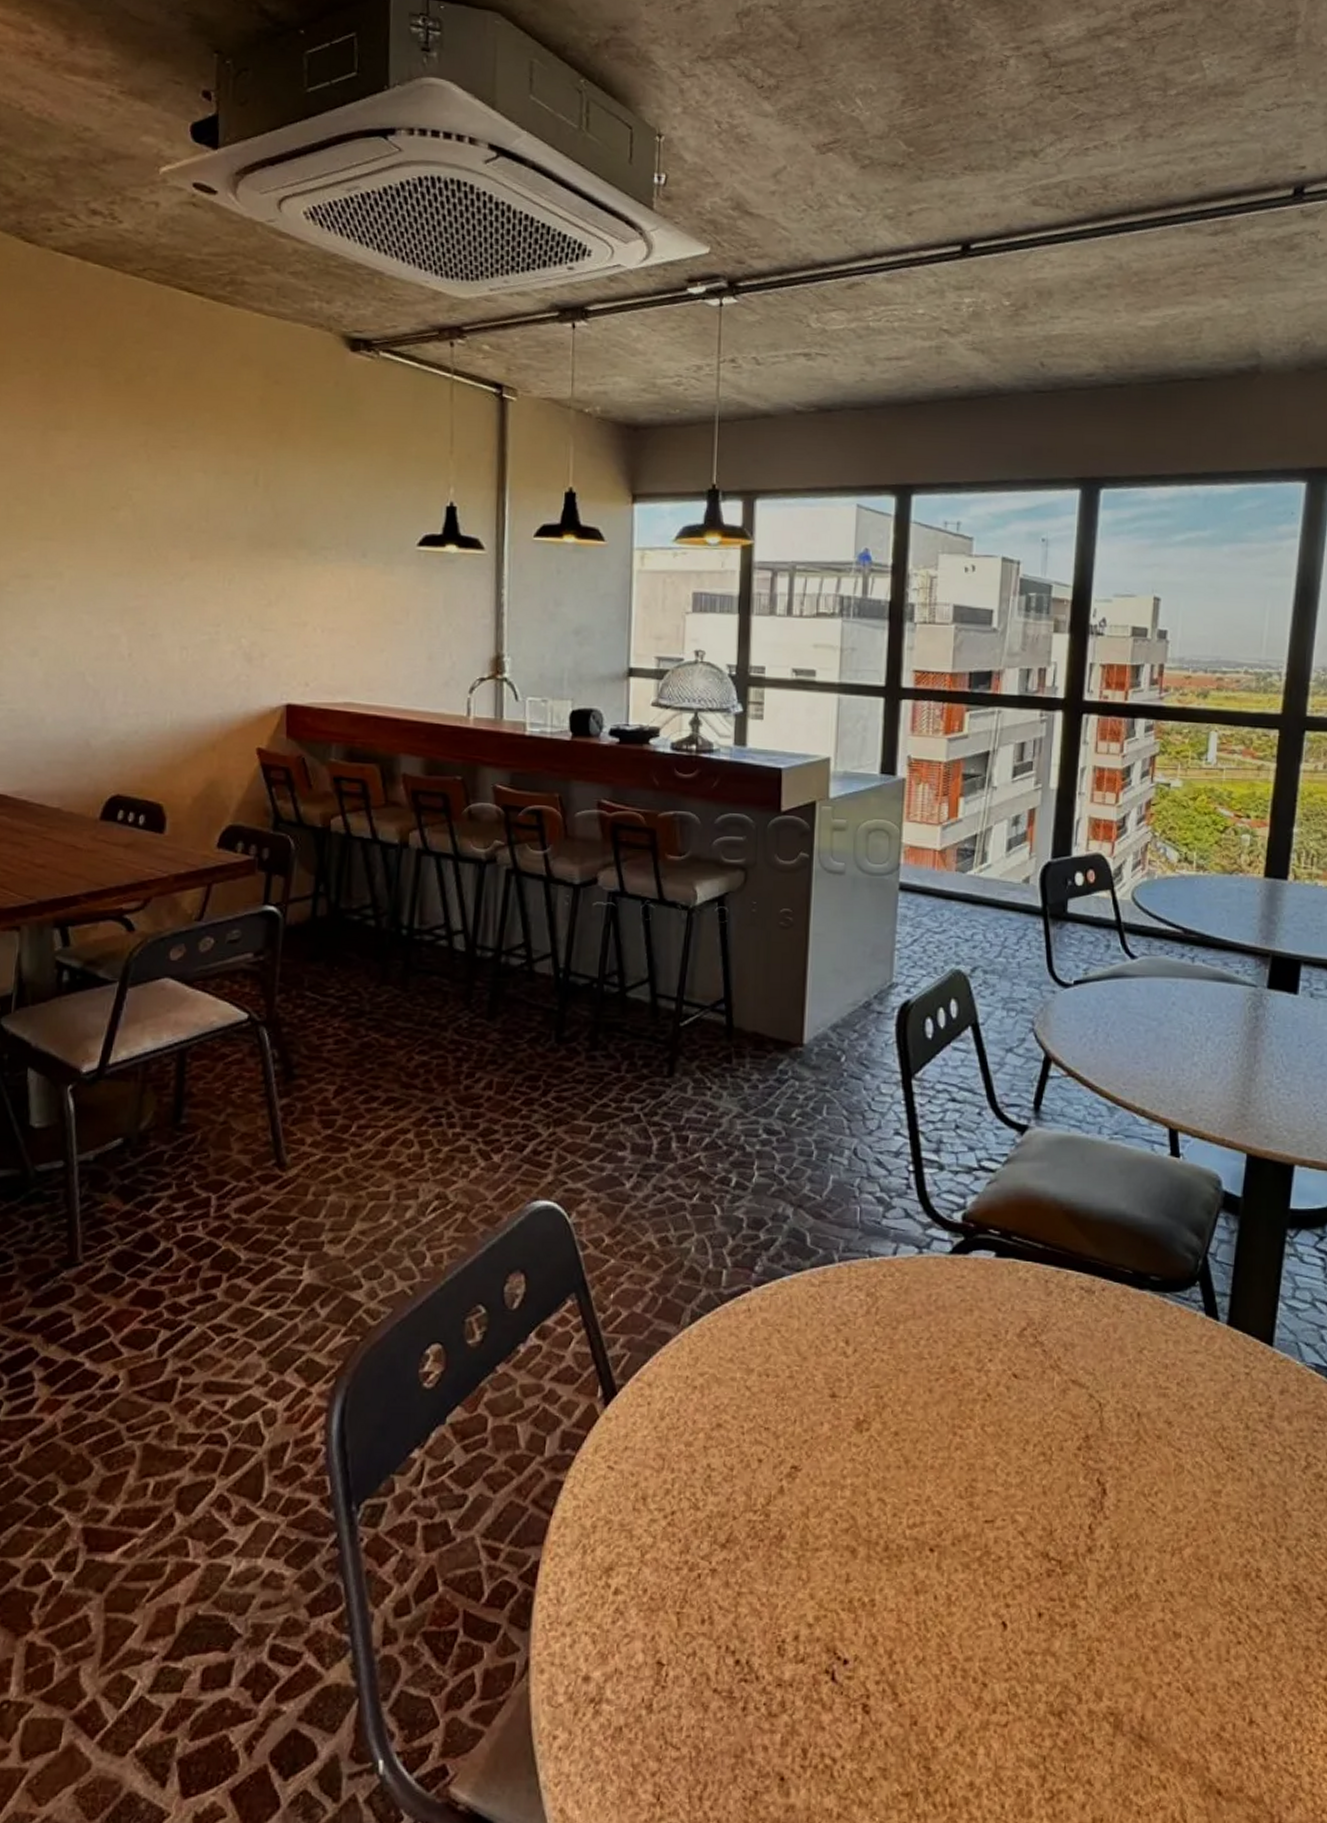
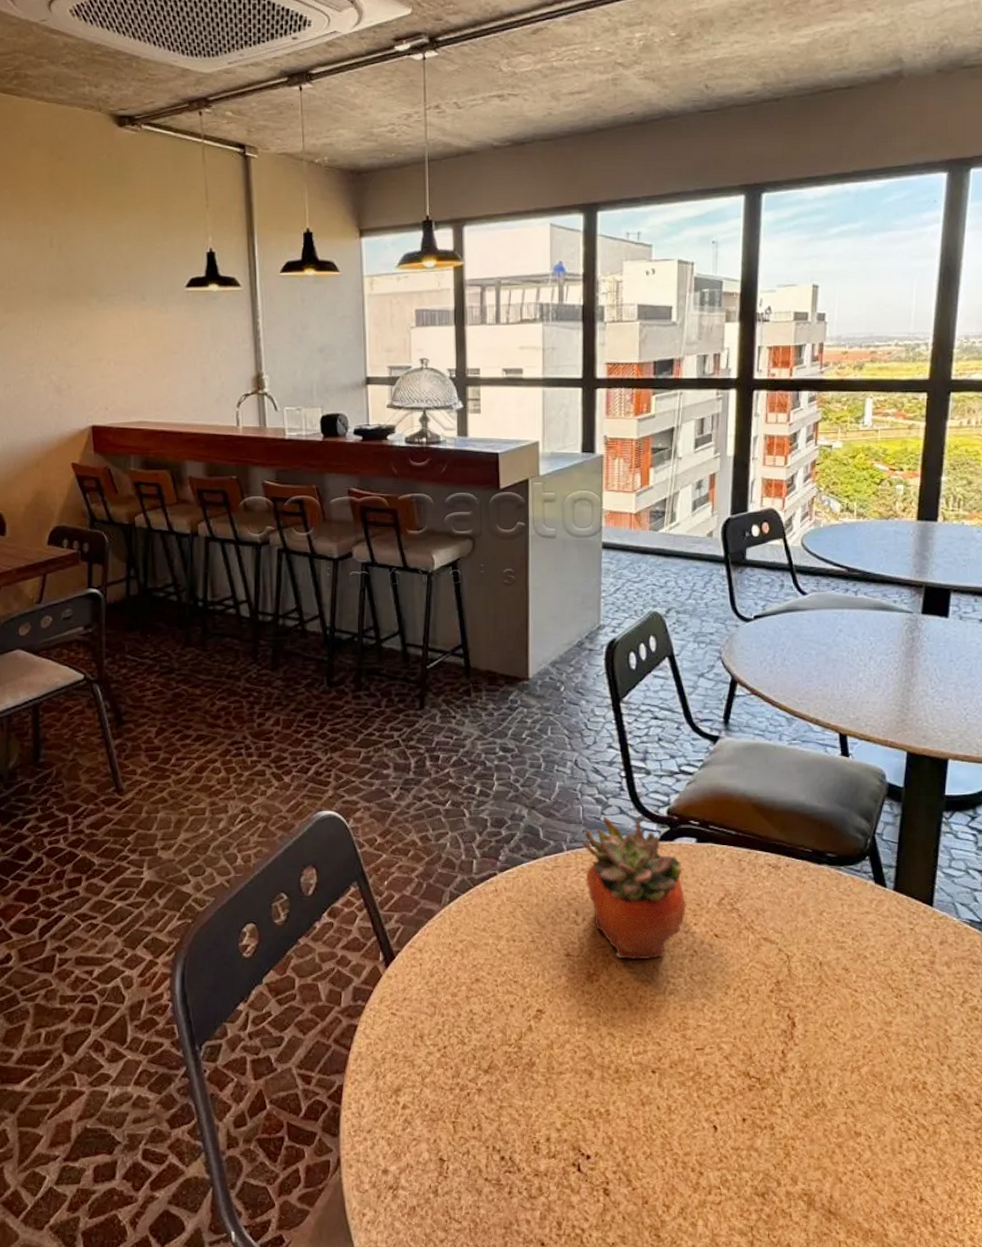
succulent planter: none [857,1219,981,1403] -> present [581,816,687,959]

